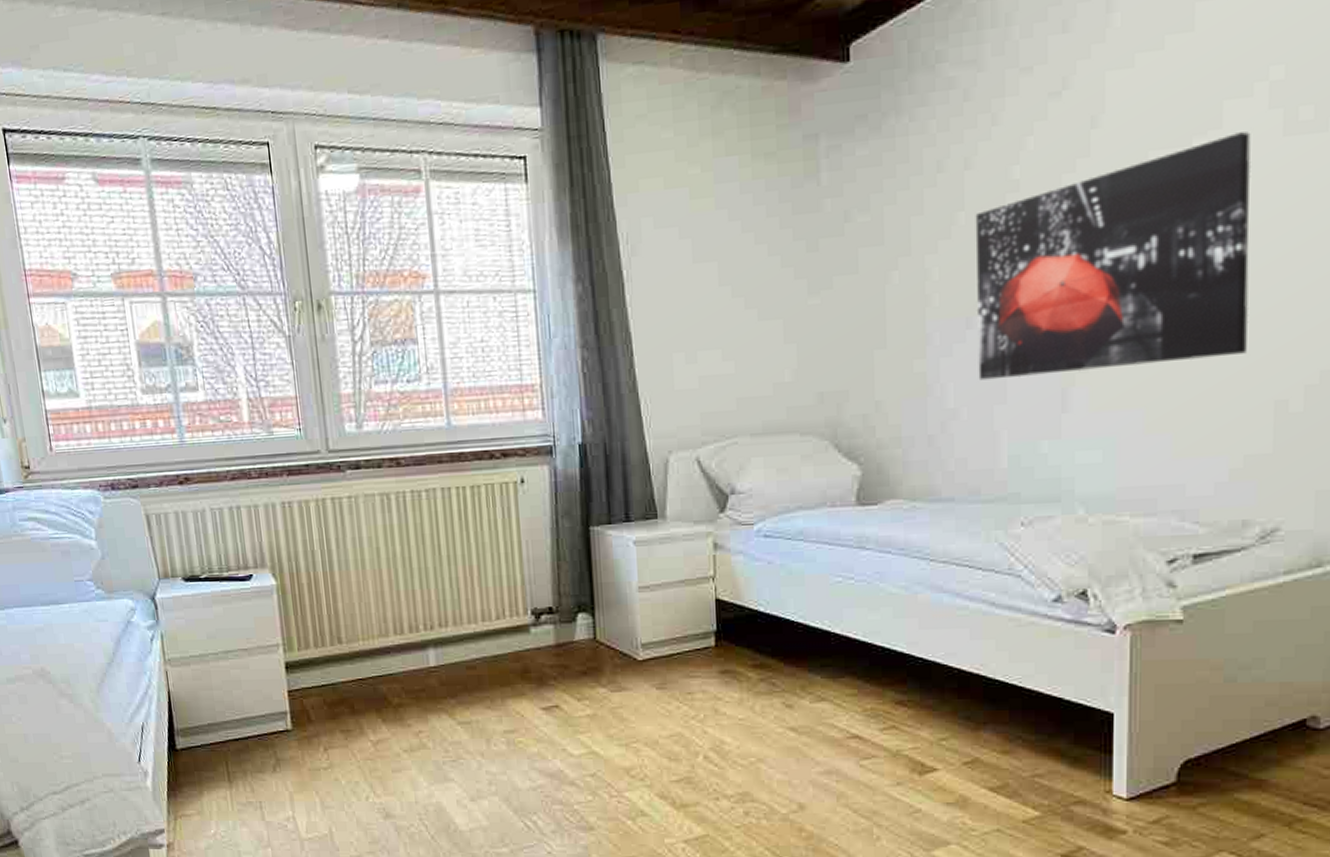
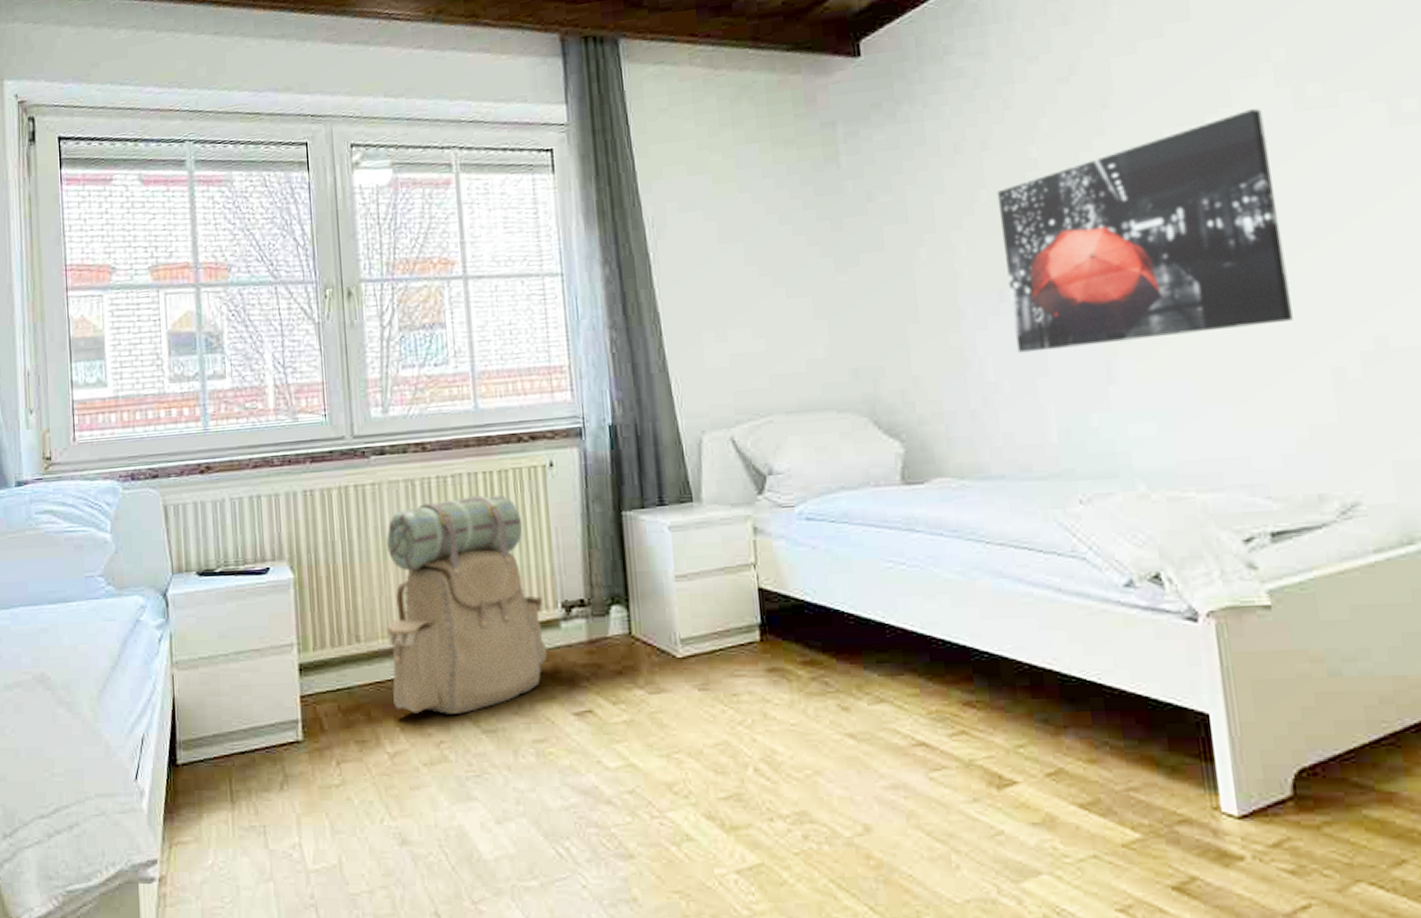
backpack: none [364,509,518,708] -> present [386,494,548,714]

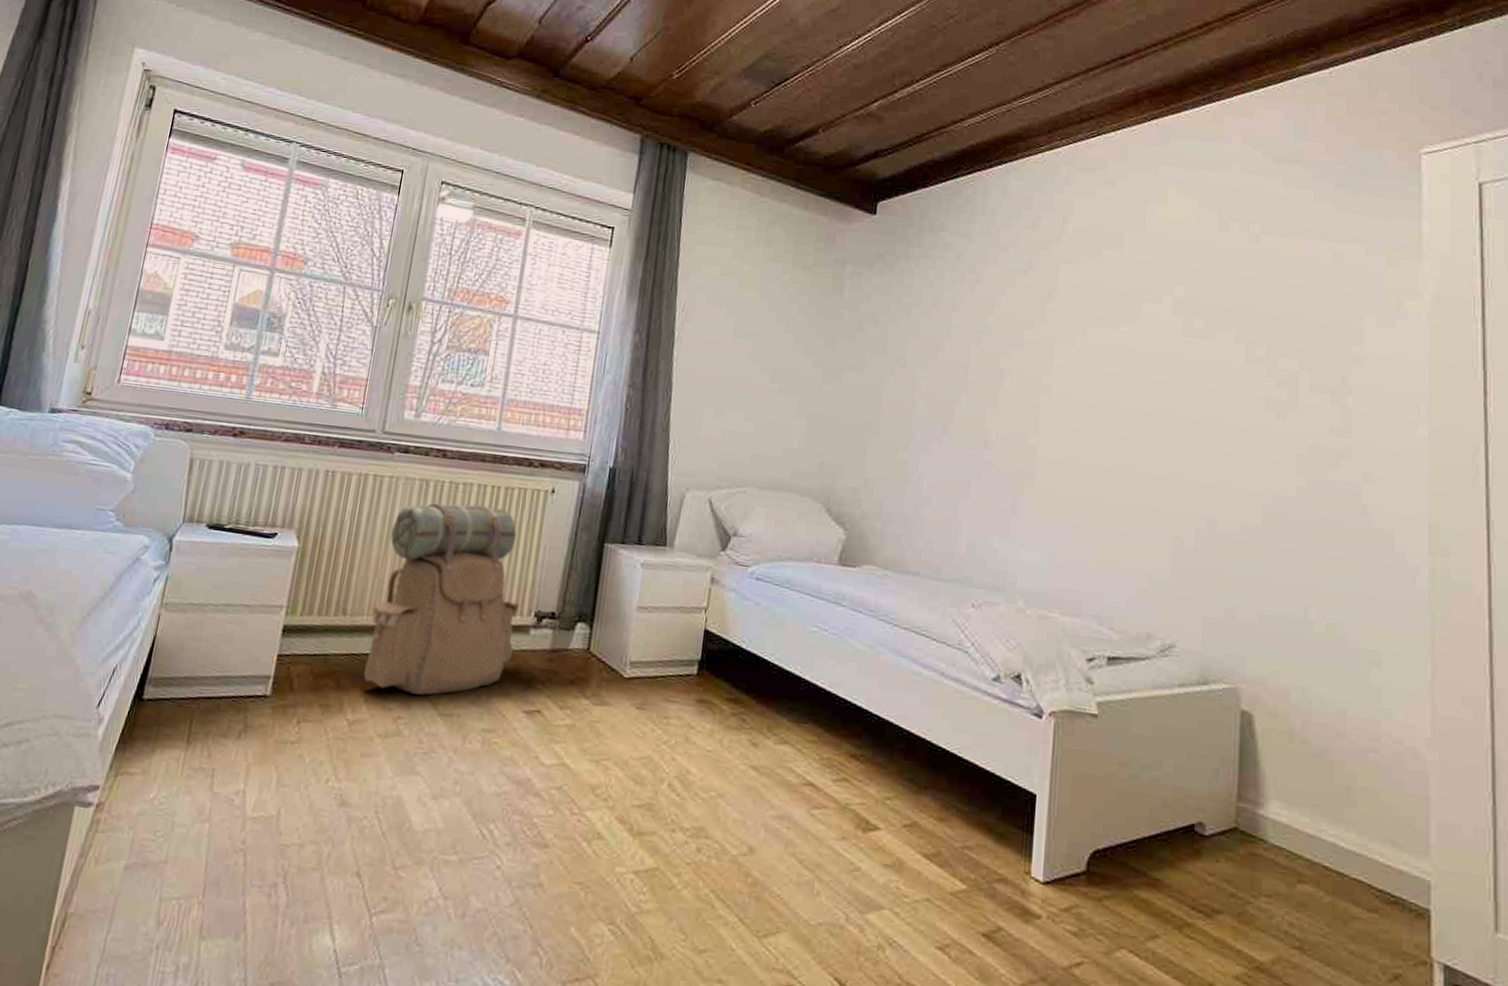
wall art: present [997,109,1293,353] -> none [948,327,1160,495]

